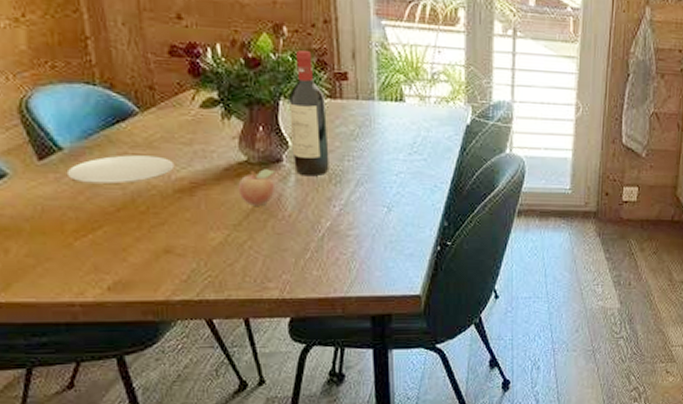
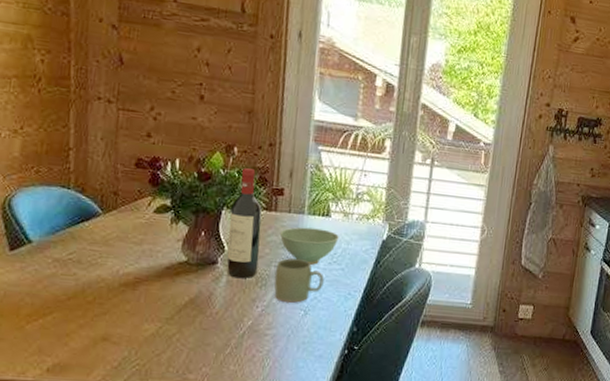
plate: present [66,155,175,185] -> none [31,250,124,276]
fruit: present [238,169,275,206] -> none [175,269,210,303]
bowl: none [349,115,417,157] -> present [279,227,339,265]
mug: none [349,151,406,199] -> present [273,258,324,303]

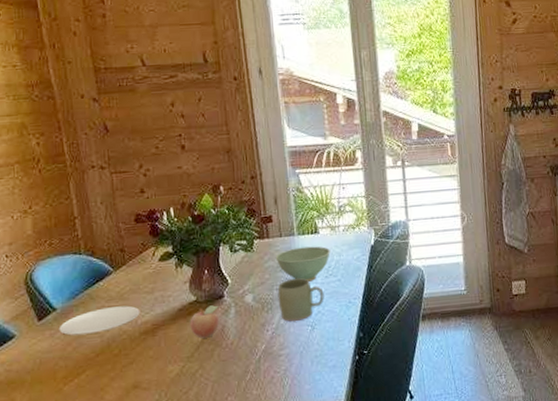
plate: none [31,250,124,276] -> present [58,305,140,336]
fruit: none [175,269,210,303] -> present [190,305,219,339]
wine bottle: present [226,168,262,279] -> none [227,203,262,308]

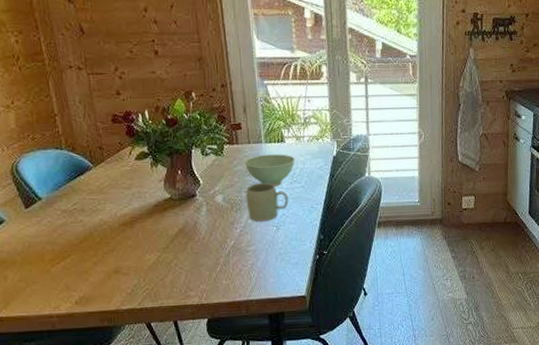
plate: present [58,305,140,336] -> none [44,199,119,224]
fruit: present [190,305,219,339] -> none [165,203,192,232]

